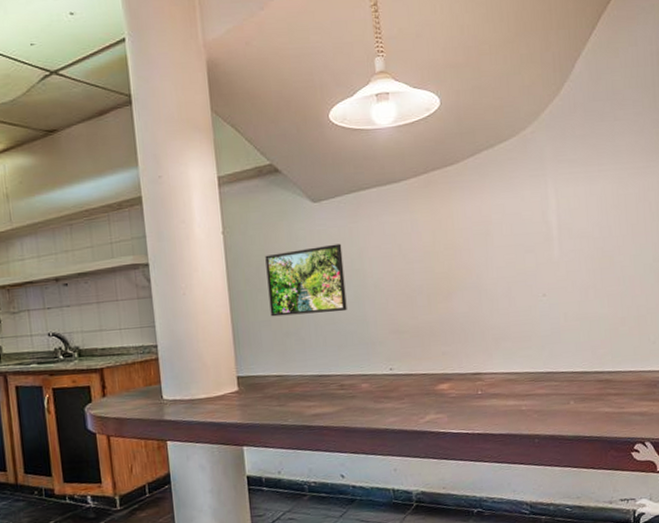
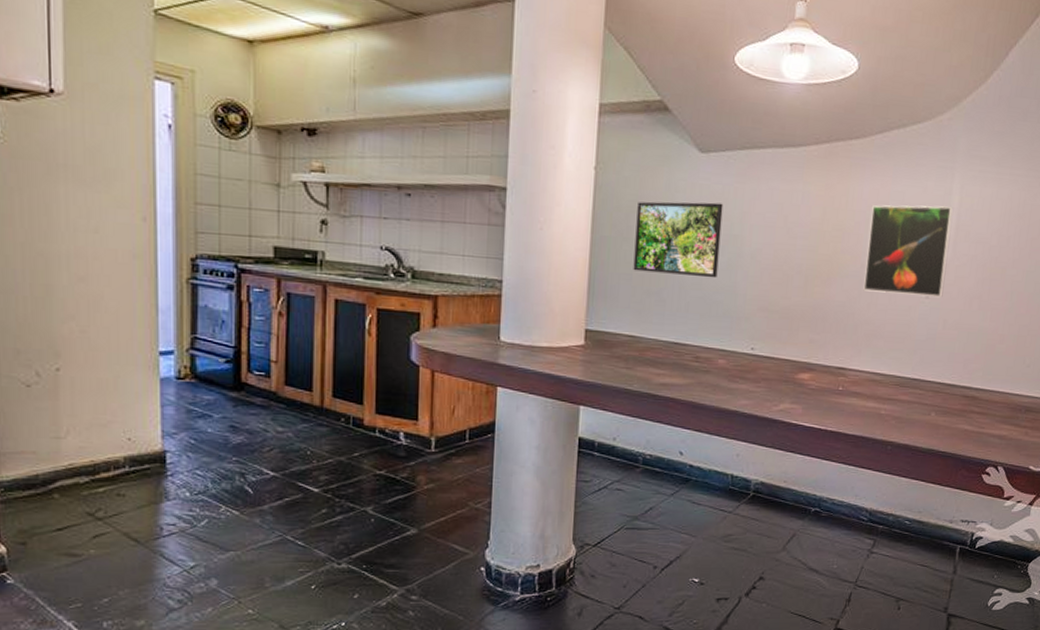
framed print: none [477,210,559,299] -> present [863,205,953,298]

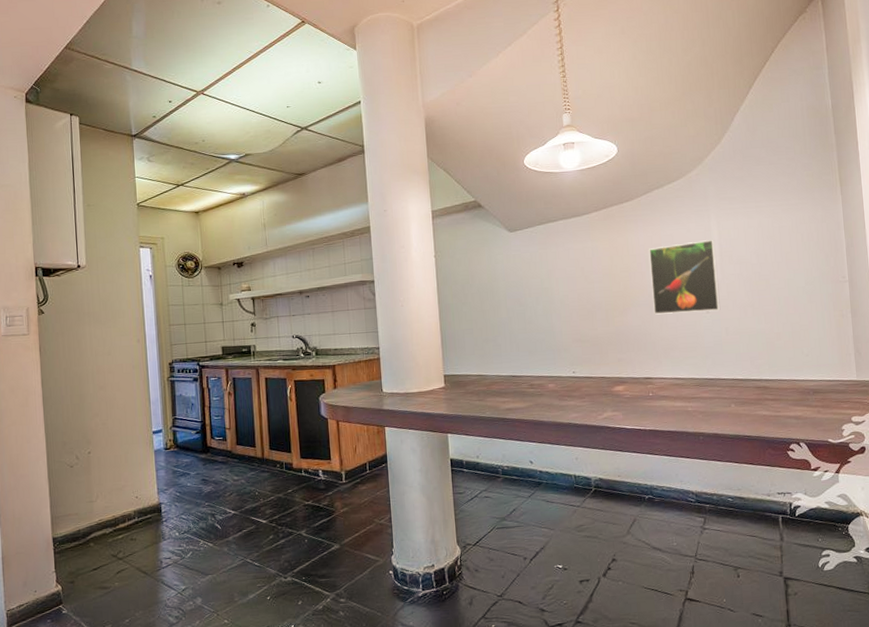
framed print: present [633,201,723,278] -> none [469,266,537,326]

